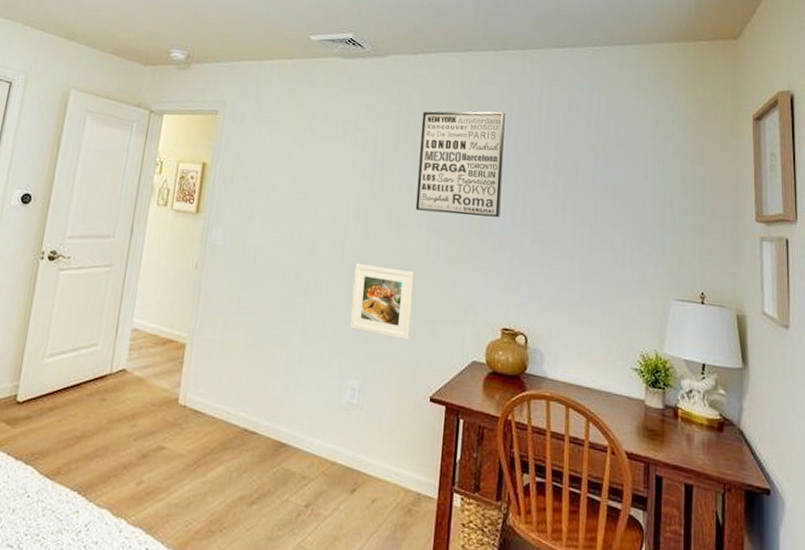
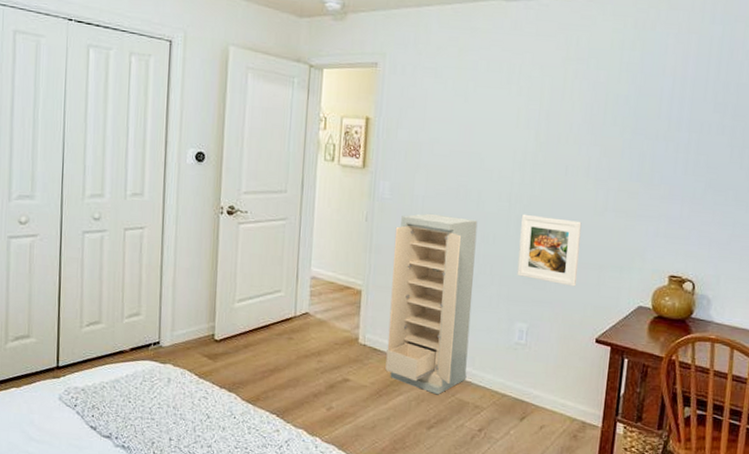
storage cabinet: none [205,261,311,465] -> present [385,213,478,395]
wall art: present [415,111,506,218] -> none [583,53,682,166]

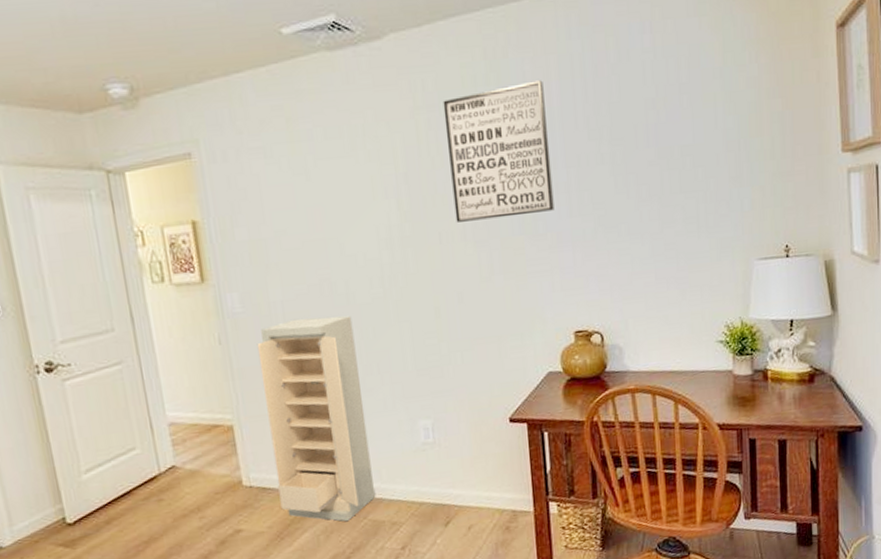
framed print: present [517,214,582,287] -> none [401,292,476,369]
wall art: none [583,53,682,166] -> present [443,80,554,222]

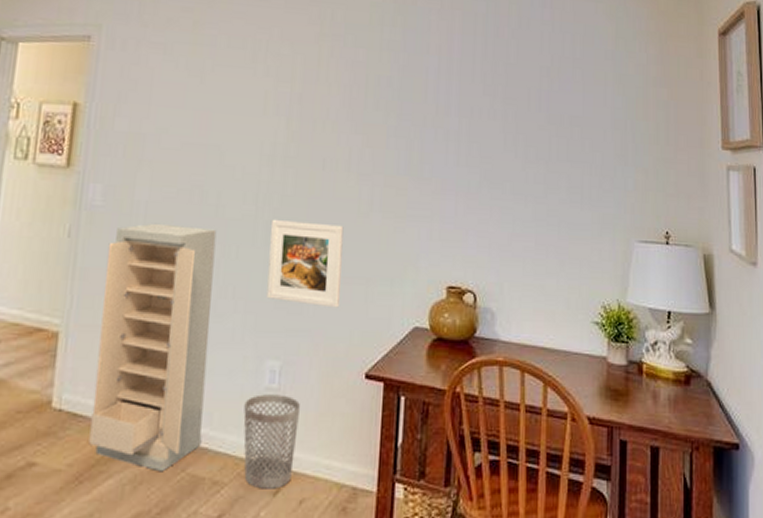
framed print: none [401,292,476,369] -> present [266,219,344,308]
wastebasket: none [406,446,458,523] -> present [243,394,301,489]
wall art: present [443,80,554,222] -> none [342,30,446,157]

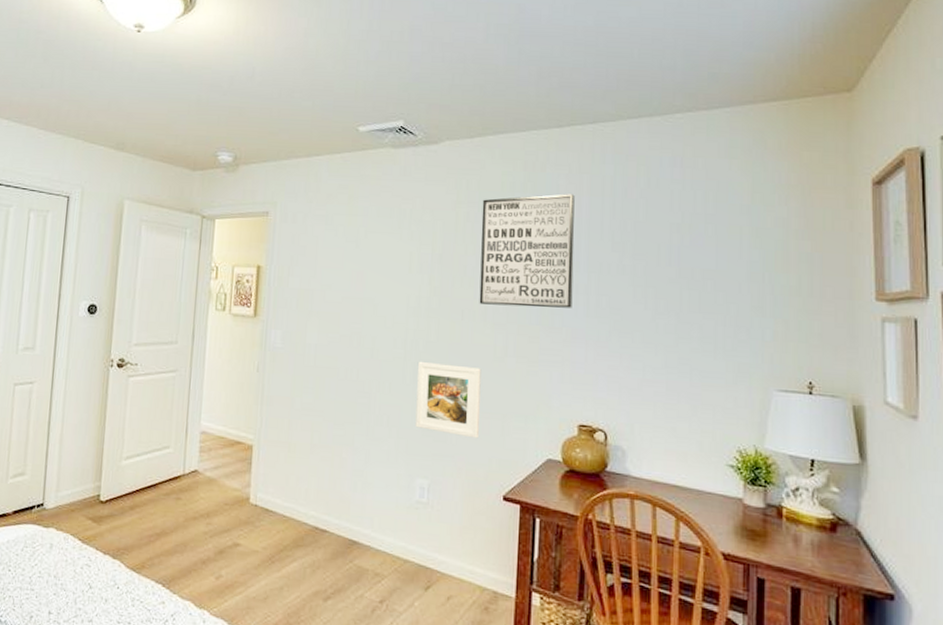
storage cabinet: present [89,223,217,472] -> none [278,362,373,561]
wastebasket: present [243,394,301,489] -> none [398,506,447,585]
wall art: none [342,30,446,157] -> present [479,194,575,308]

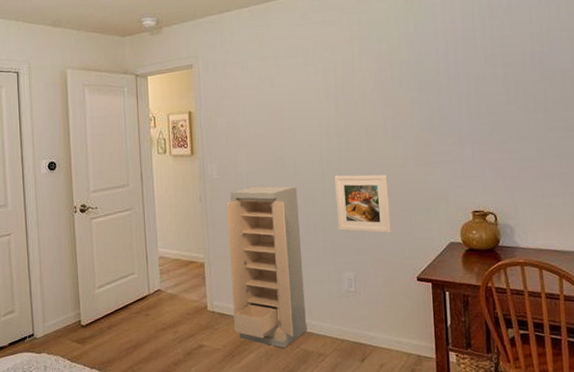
storage cabinet: none [278,362,373,561] -> present [226,186,306,349]
wall art: present [479,194,575,308] -> none [373,19,457,121]

